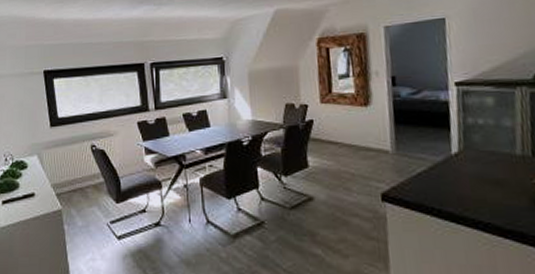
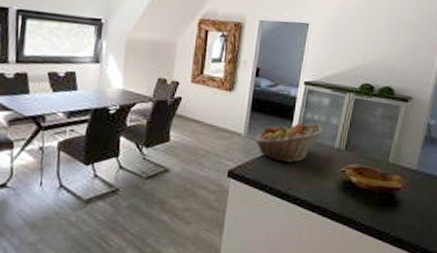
fruit basket: none [406,128,496,179] -> present [254,123,324,163]

